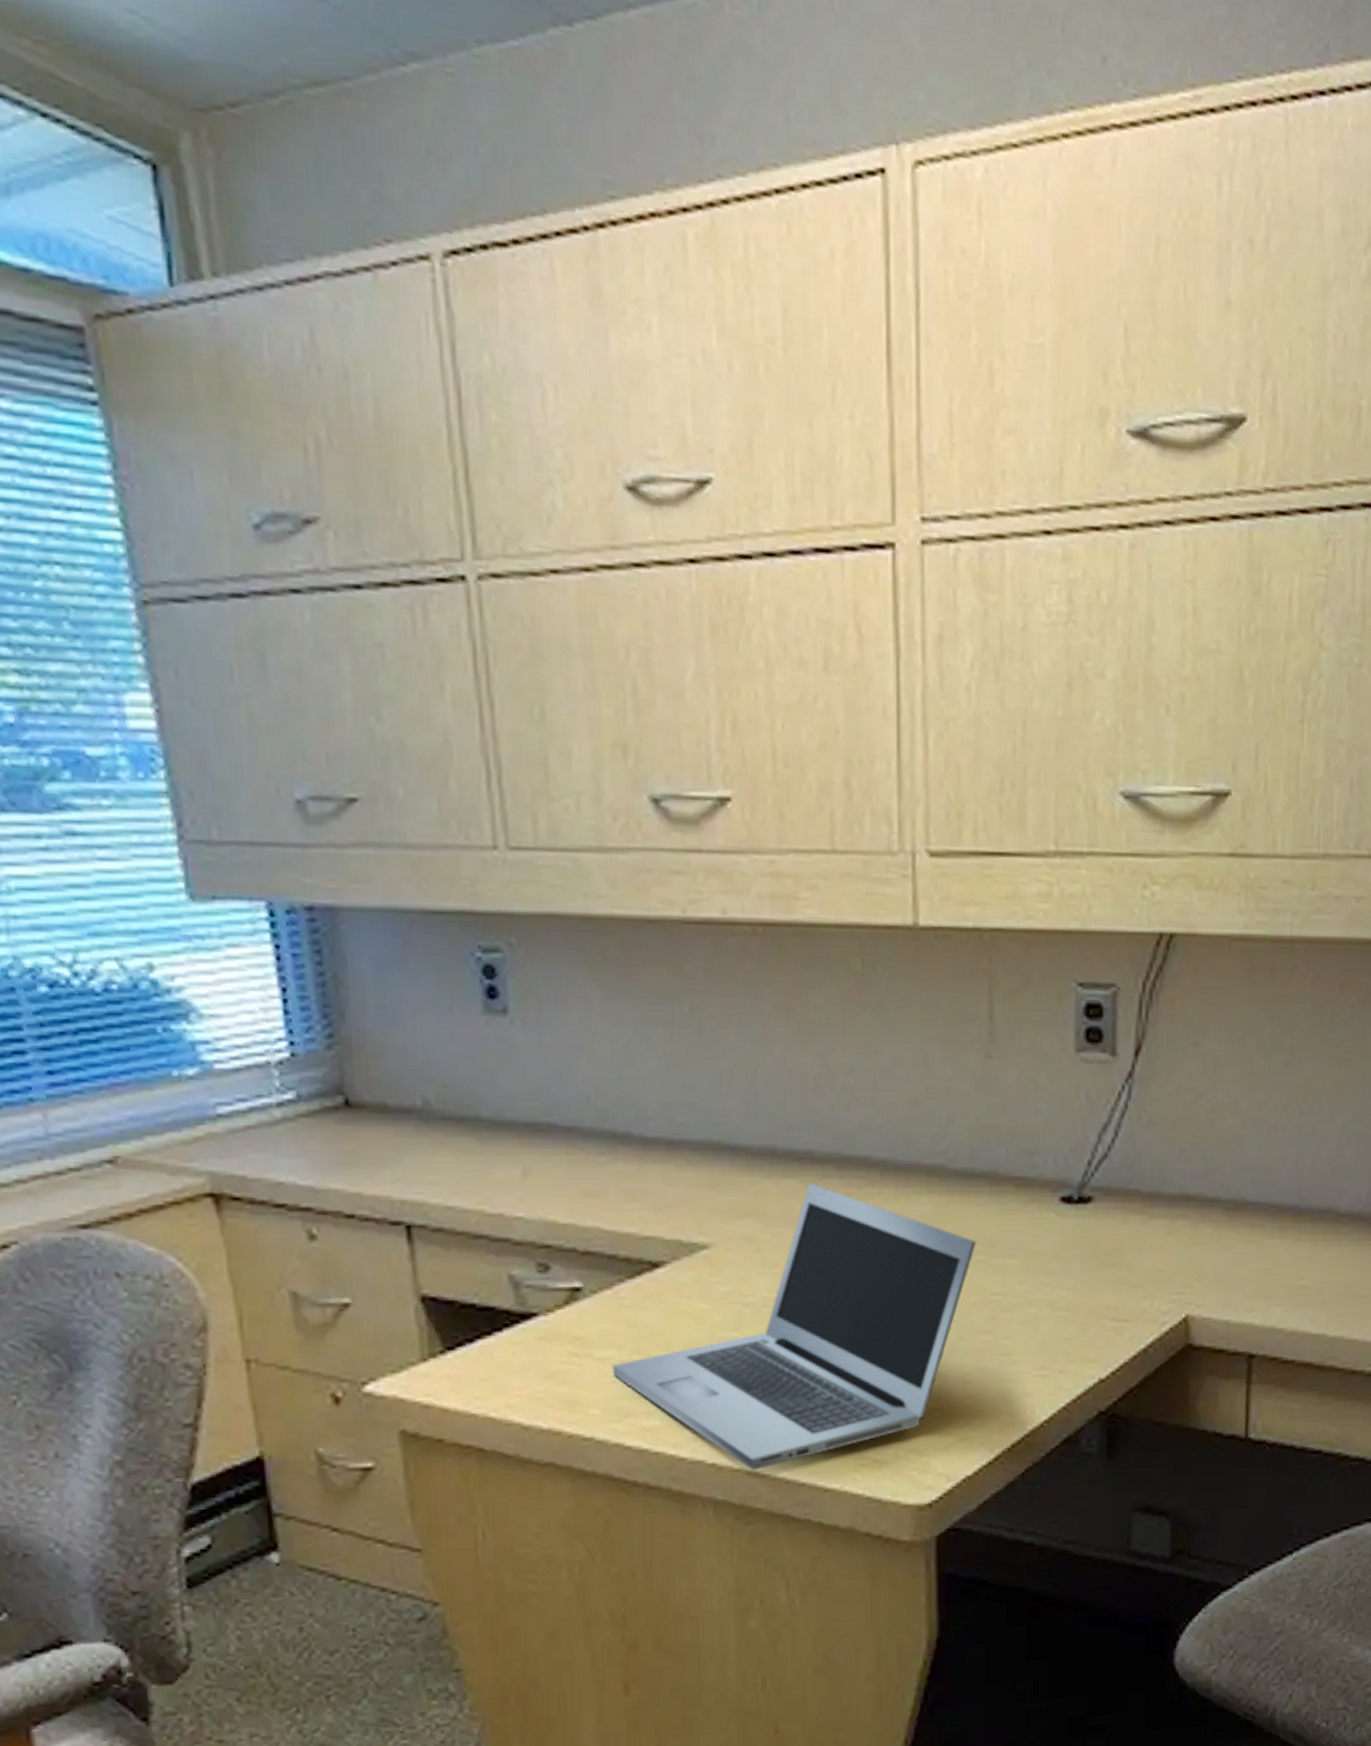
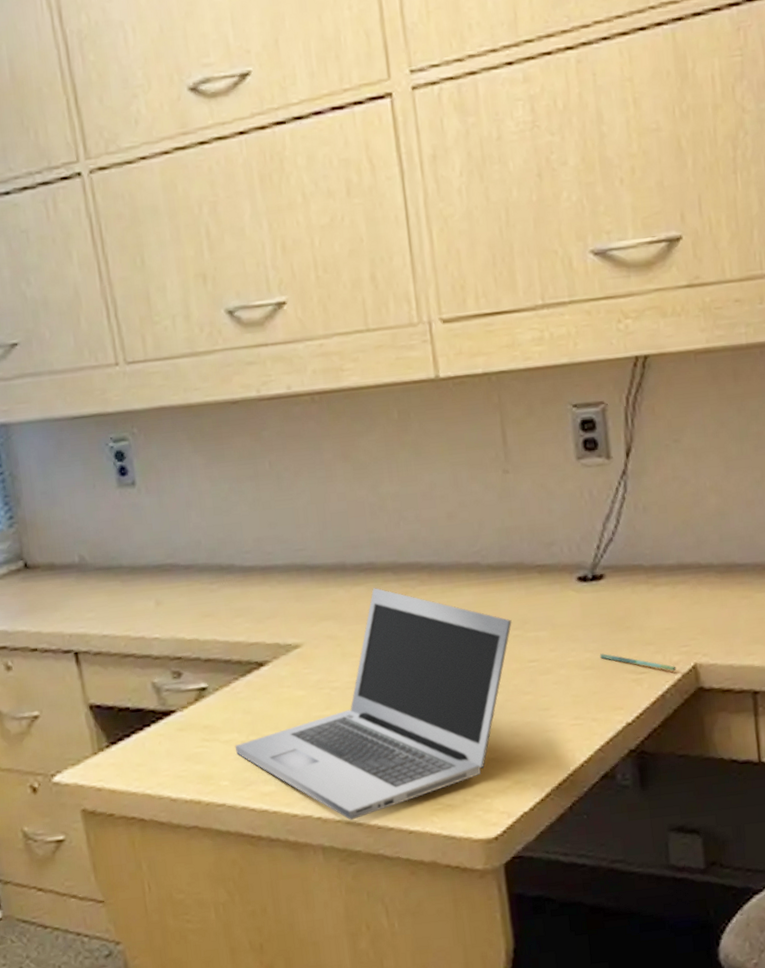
pen: none [1076,1293,1165,1322] -> present [599,653,677,672]

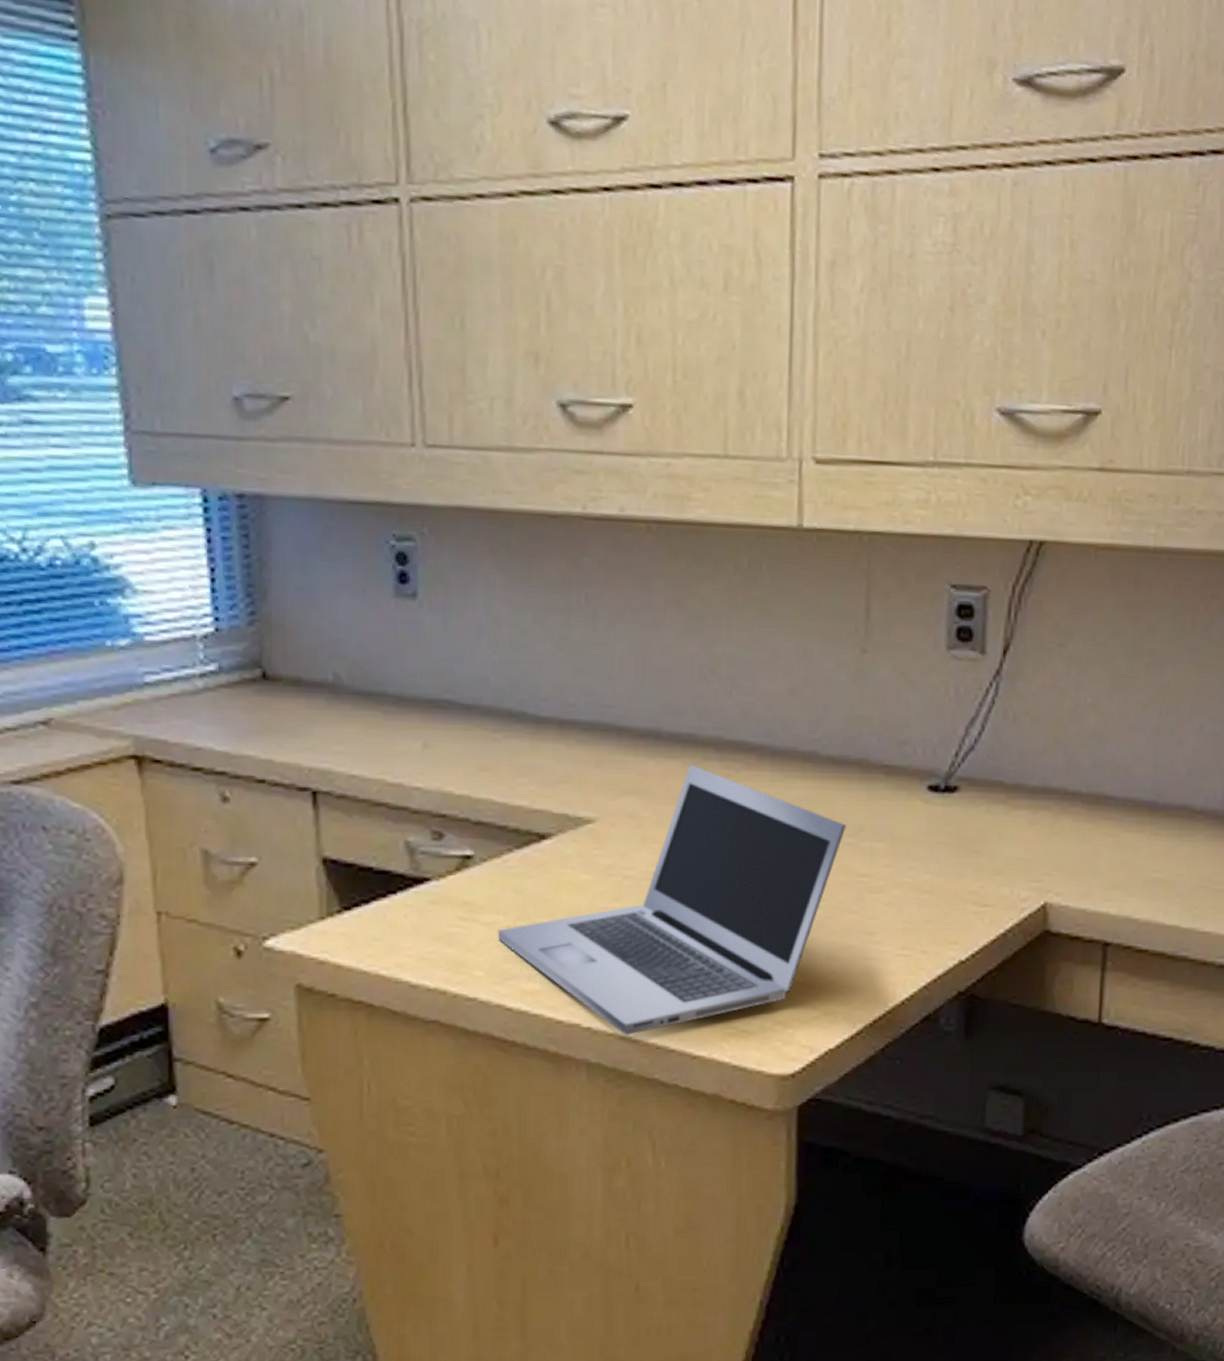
pen: present [599,653,677,672] -> none [940,877,1024,909]

